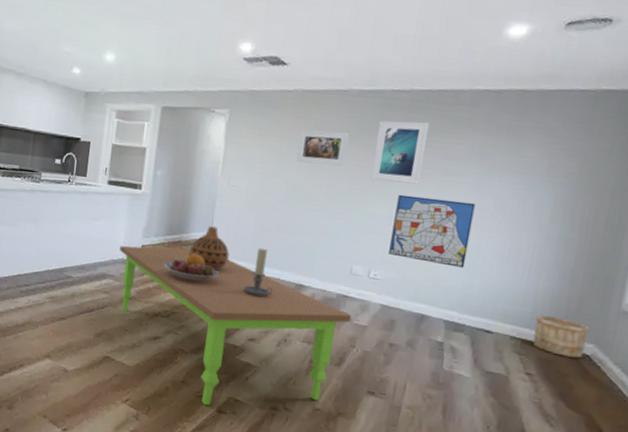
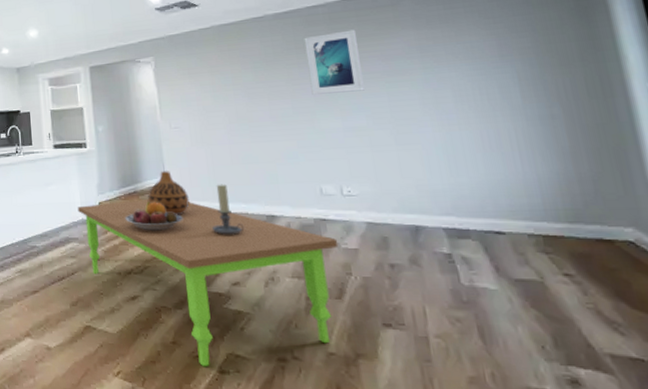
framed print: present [296,130,350,167] -> none [228,55,282,92]
wall art: present [388,194,476,268] -> none [346,98,445,168]
wooden bucket: present [533,315,590,359] -> none [549,203,626,247]

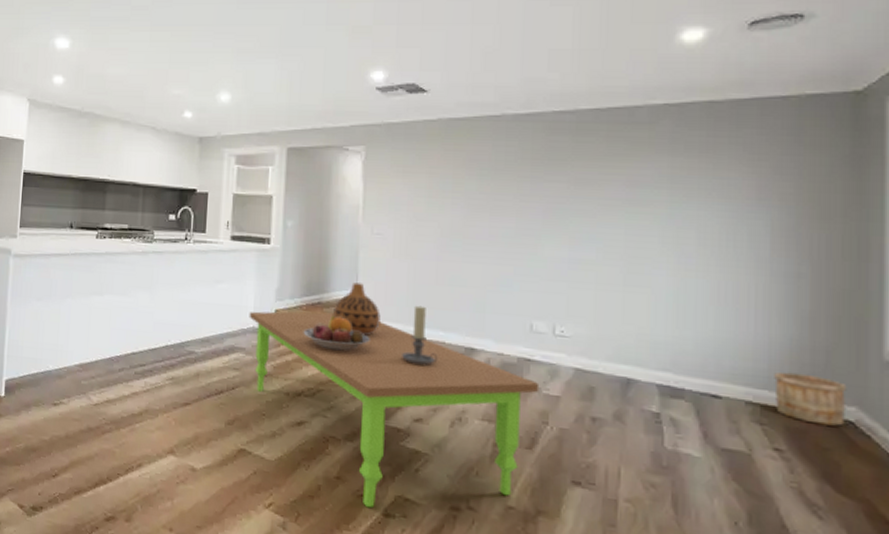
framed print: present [304,29,364,96] -> none [541,145,604,219]
wooden bucket: none [549,203,626,247] -> present [774,371,847,427]

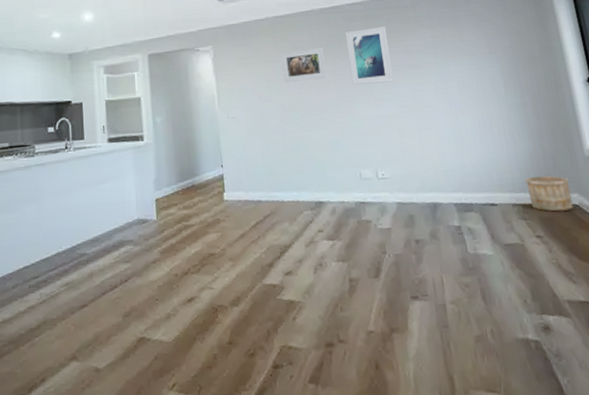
dining table: present [249,311,540,508] -> none [132,193,376,365]
fruit bowl: present [303,315,370,352] -> none [182,194,240,227]
vase: present [333,282,381,336] -> none [206,162,246,208]
candle holder: present [402,305,438,365] -> none [267,173,296,225]
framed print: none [450,163,509,203] -> present [281,48,327,82]
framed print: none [541,145,604,219] -> present [345,26,393,86]

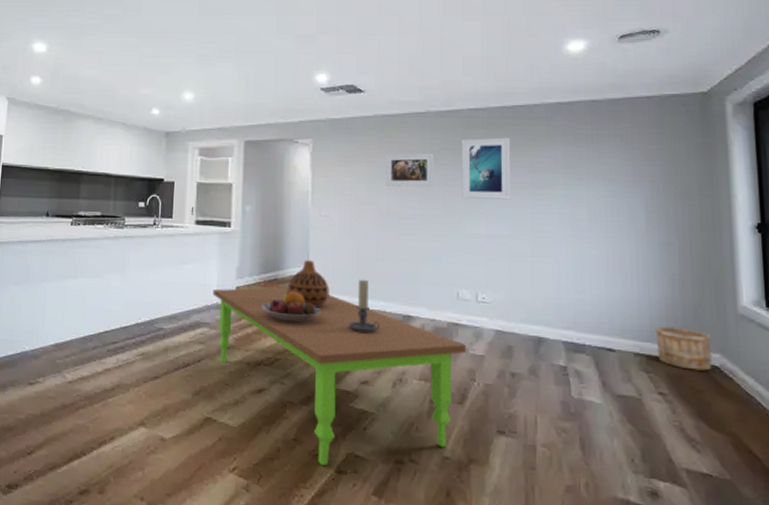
dining table: none [132,193,376,365] -> present [212,287,467,466]
fruit bowl: none [182,194,240,227] -> present [261,290,321,323]
vase: none [206,162,246,208] -> present [288,260,329,308]
candle holder: none [267,173,296,225] -> present [349,279,380,332]

